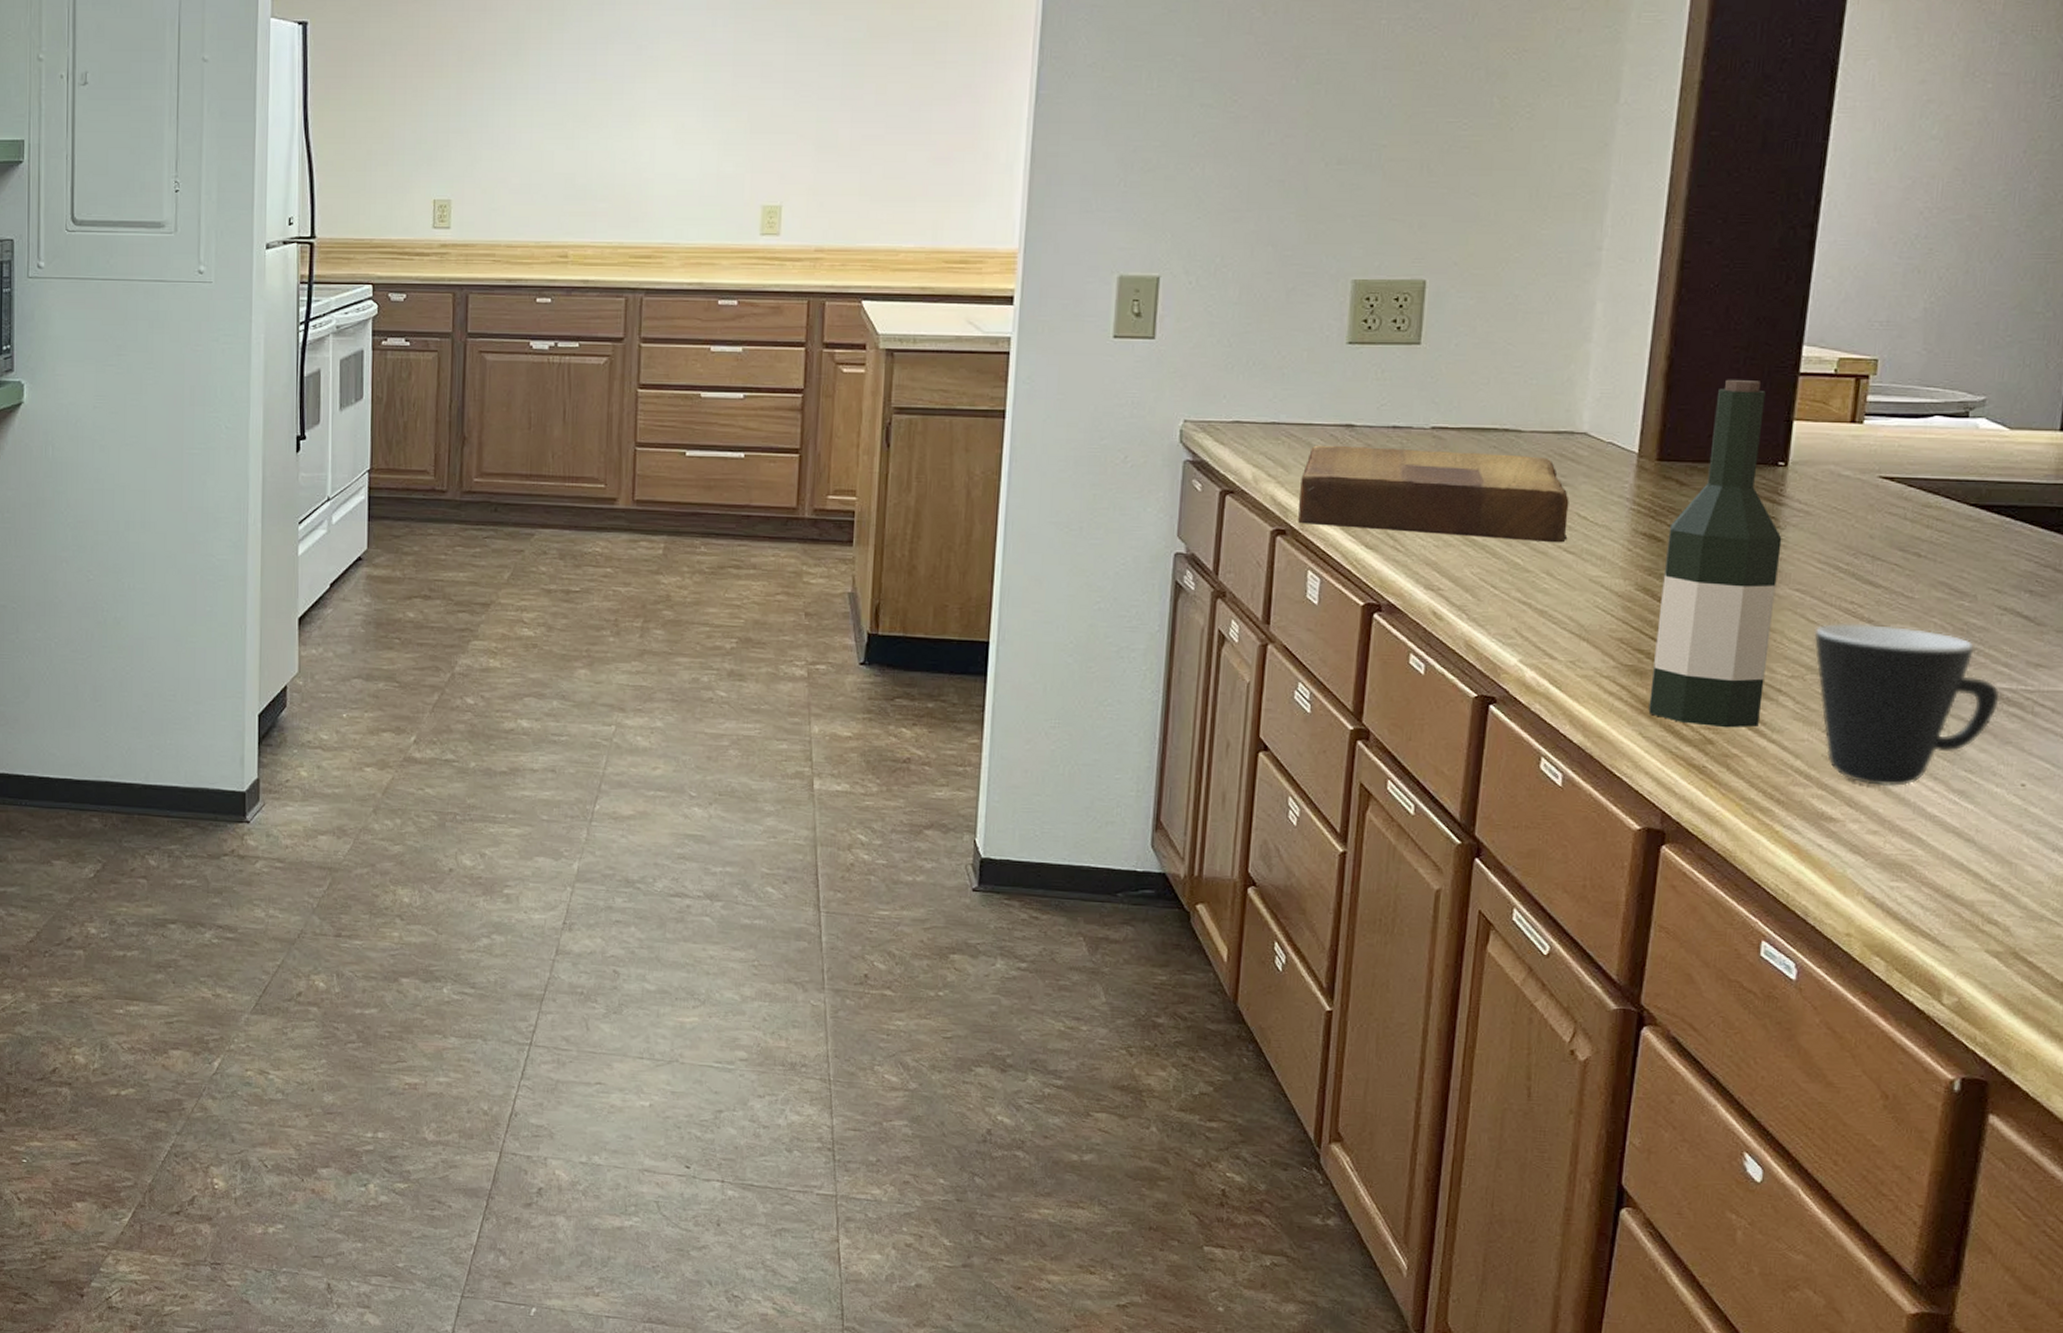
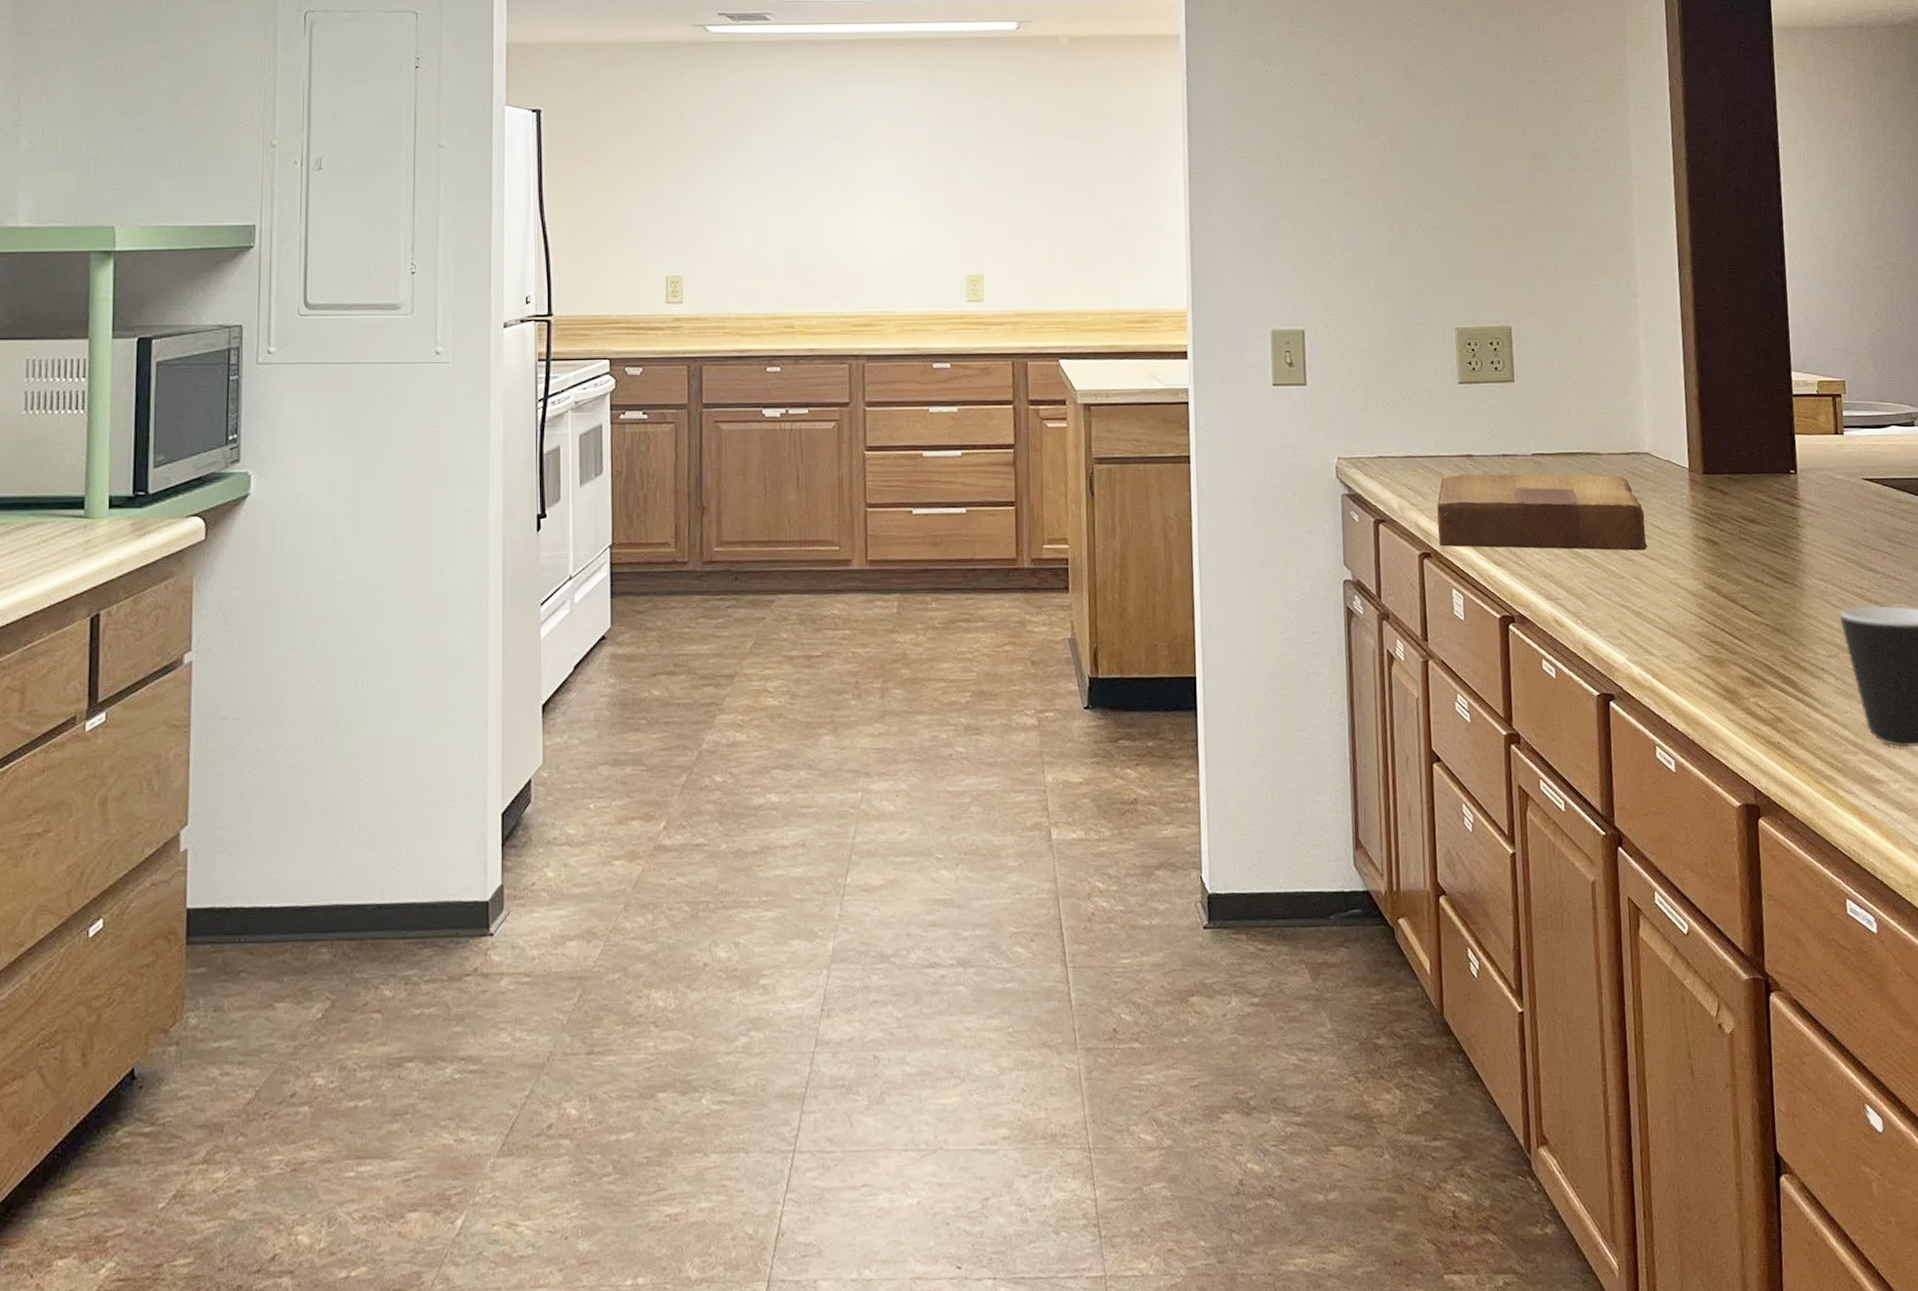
wine bottle: present [1648,379,1782,728] -> none [1721,401,1813,707]

